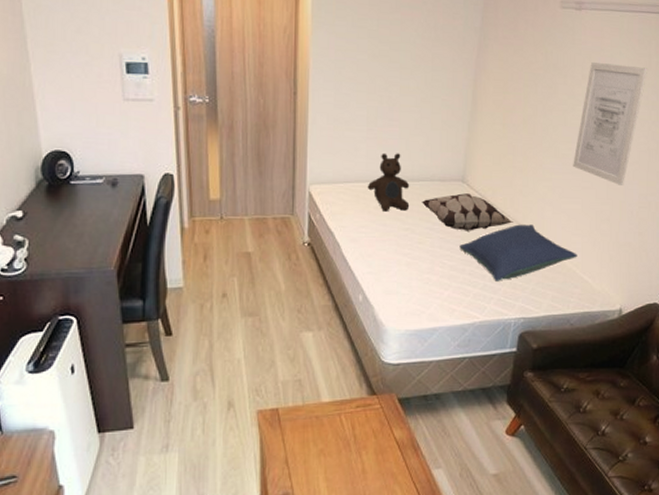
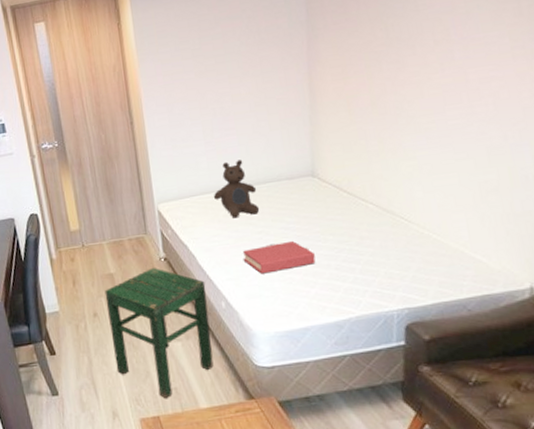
stool: none [238,251,346,390] -> present [104,267,214,398]
hardback book: none [386,241,453,271] -> present [243,240,316,274]
decorative pillow: present [422,193,513,231] -> none [272,187,378,226]
pillow: present [459,224,577,281] -> none [320,208,463,273]
wall art: present [573,62,647,185] -> none [439,14,518,150]

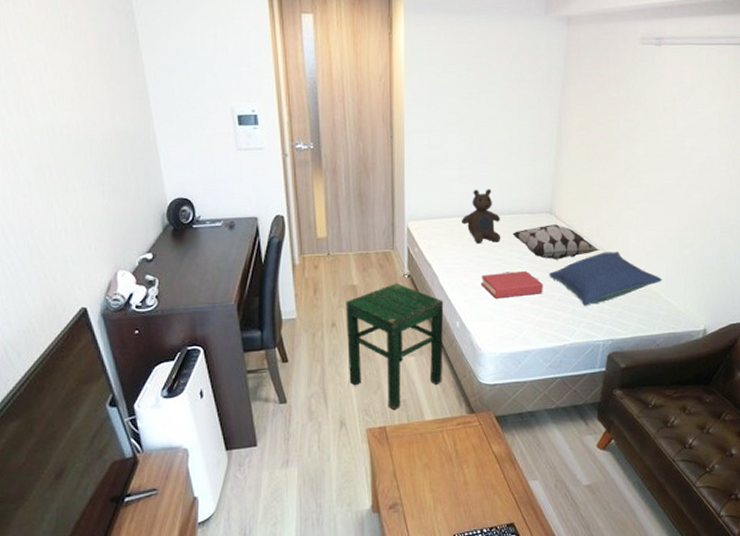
decorative pillow: none [272,187,378,226] -> present [512,224,600,260]
pillow: none [320,208,463,273] -> present [549,252,662,306]

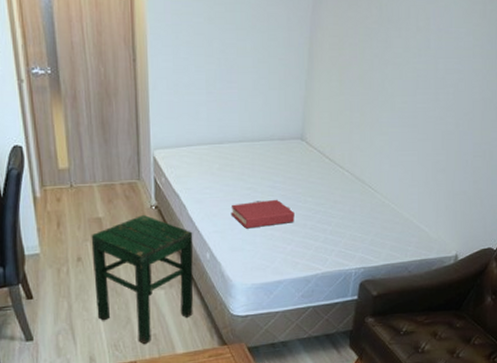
teddy bear: present [461,189,501,244] -> none [209,115,251,172]
decorative pillow: present [512,224,600,260] -> none [263,151,352,188]
pillow: present [549,252,662,306] -> none [300,178,414,234]

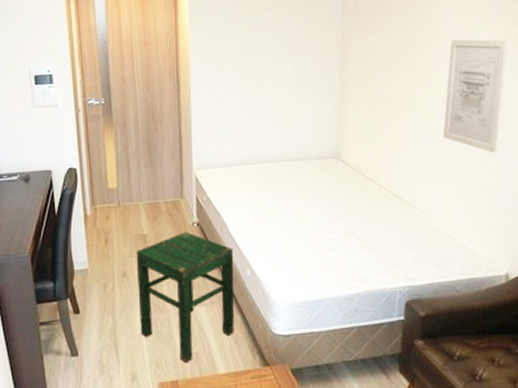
hardback book: present [230,199,295,229] -> none [270,216,334,246]
wall art: none [409,14,482,136] -> present [443,39,508,153]

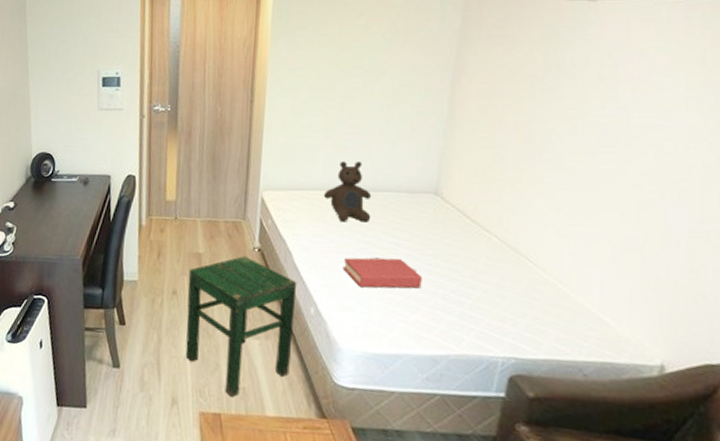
teddy bear: none [248,136,289,191] -> present [323,160,372,223]
hardback book: none [270,216,334,246] -> present [342,257,422,289]
wall art: present [443,39,508,153] -> none [586,60,699,208]

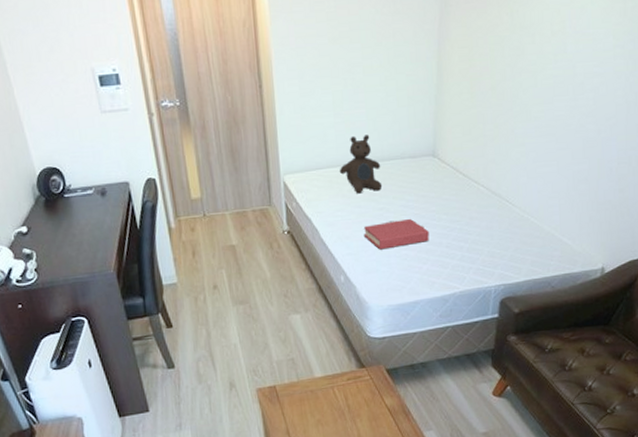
stool: present [185,255,297,397] -> none [225,239,330,368]

